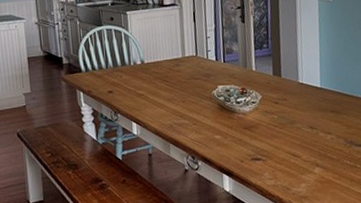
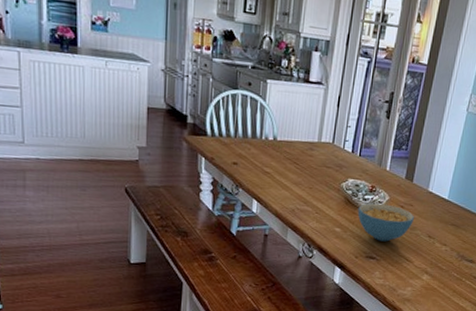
cereal bowl: none [233,103,292,141] -> present [357,203,415,242]

